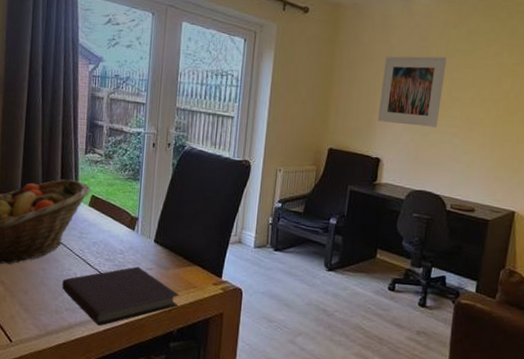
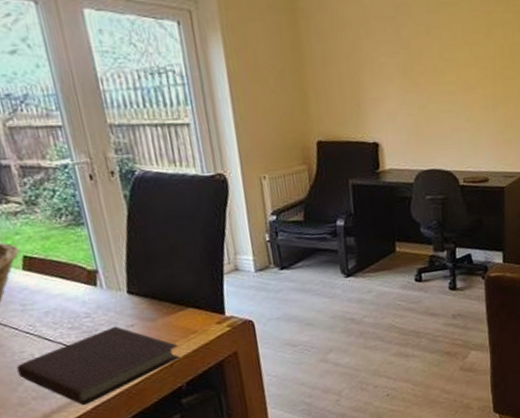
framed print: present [377,56,447,127] -> none [360,14,434,101]

